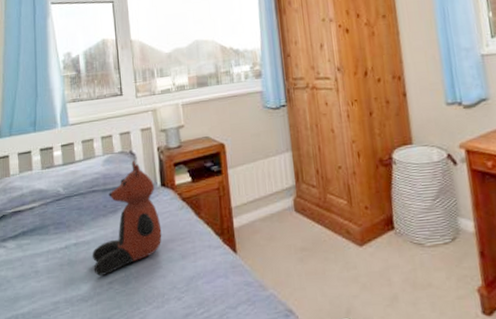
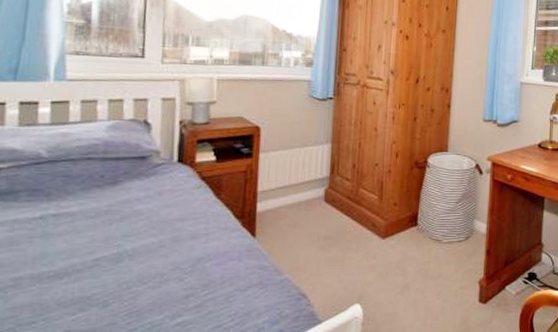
teddy bear: present [92,160,162,276] -> none [75,131,171,251]

